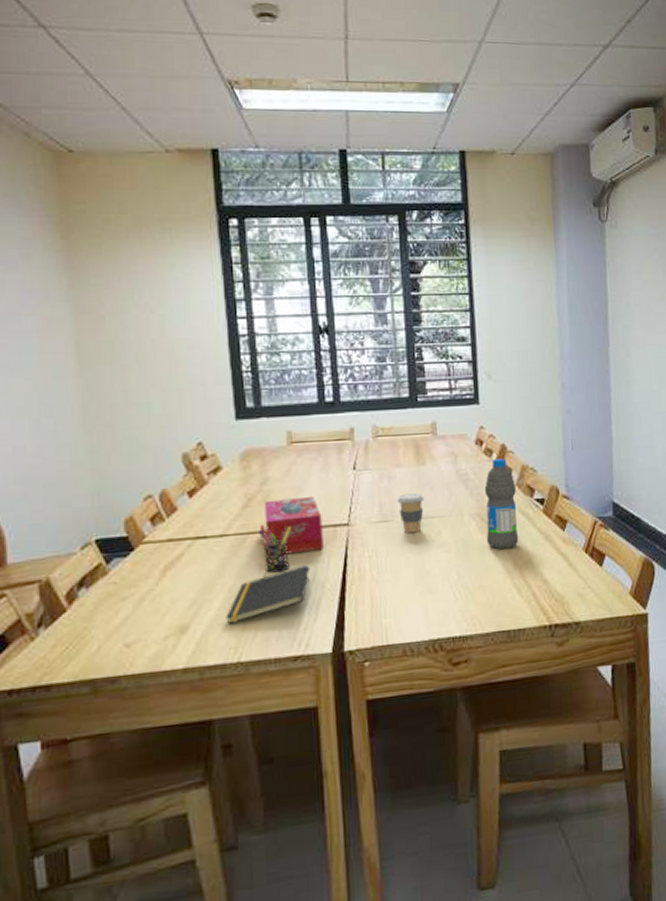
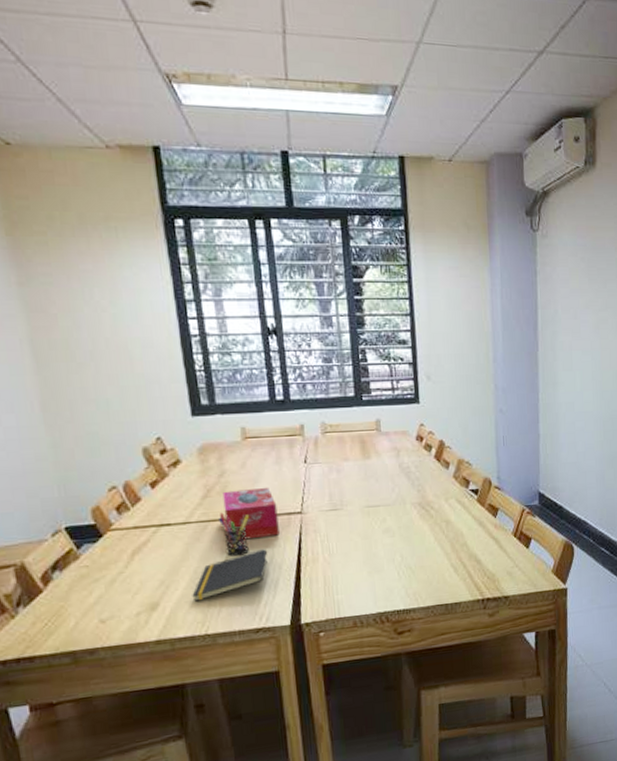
coffee cup: present [396,493,425,534] -> none [345,484,371,521]
water bottle: present [484,458,519,550] -> none [424,452,456,534]

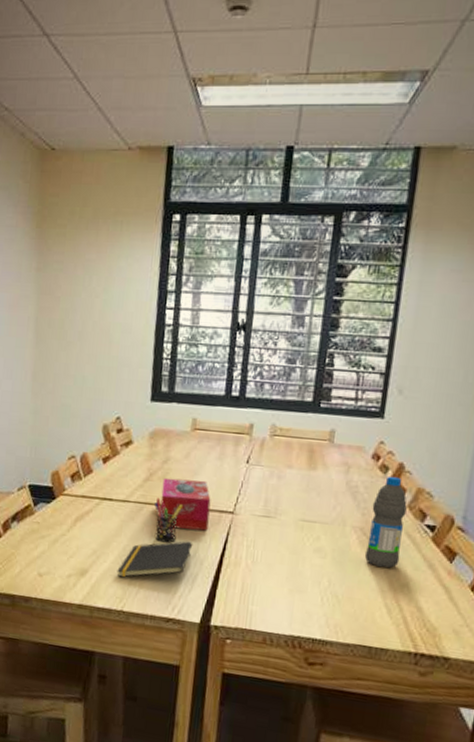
water bottle: none [424,452,456,534] -> present [364,476,407,568]

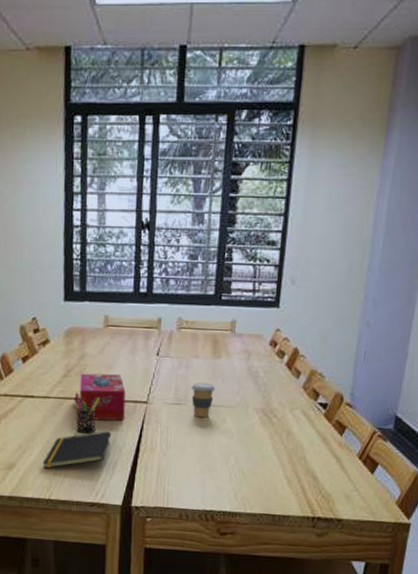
coffee cup: none [282,494,310,534] -> present [191,382,216,418]
water bottle: present [364,476,407,568] -> none [266,360,302,444]

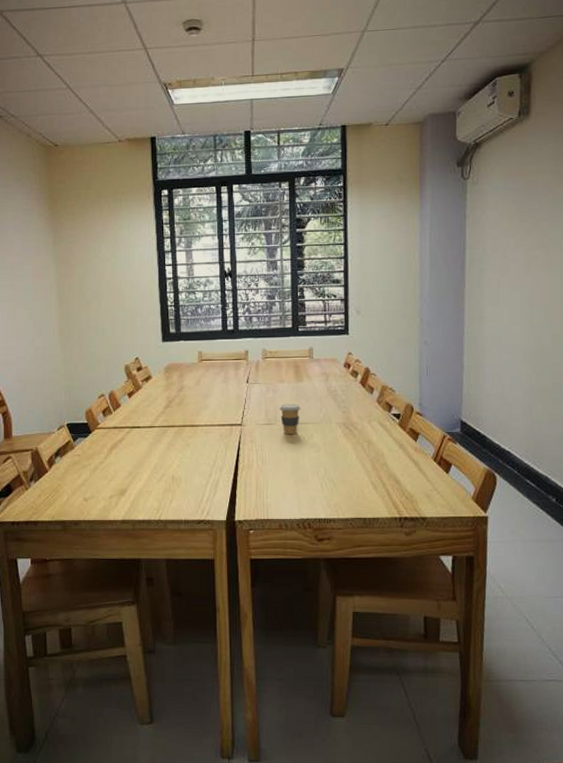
notepad: present [42,431,111,469] -> none [151,453,211,492]
pen holder: present [74,392,100,434] -> none [176,420,199,457]
tissue box: present [79,373,126,421] -> none [180,401,222,444]

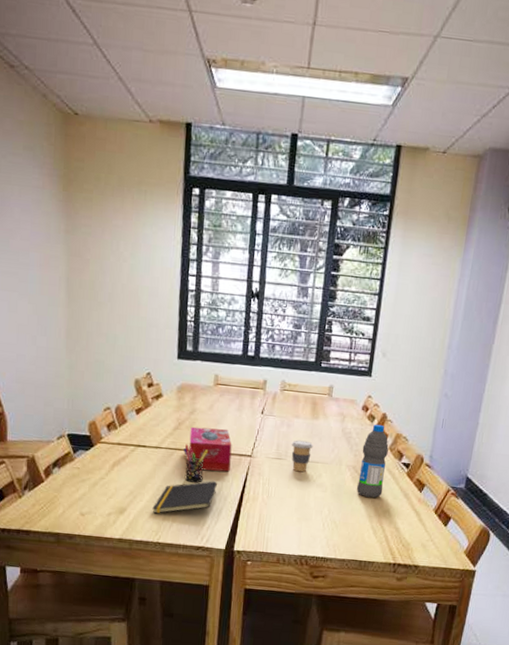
notepad: none [151,453,211,492] -> present [152,481,217,514]
pen holder: none [176,420,199,457] -> present [184,444,208,483]
tissue box: none [180,401,222,444] -> present [188,426,232,472]
water bottle: none [349,379,377,453] -> present [356,424,389,498]

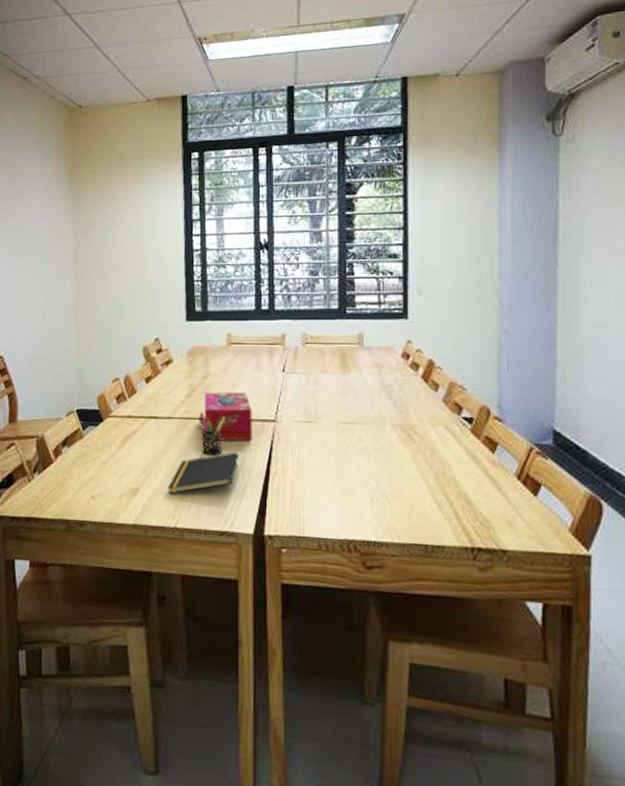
coffee cup: present [291,440,314,473] -> none [320,398,348,437]
water bottle: present [356,424,389,498] -> none [407,373,443,464]

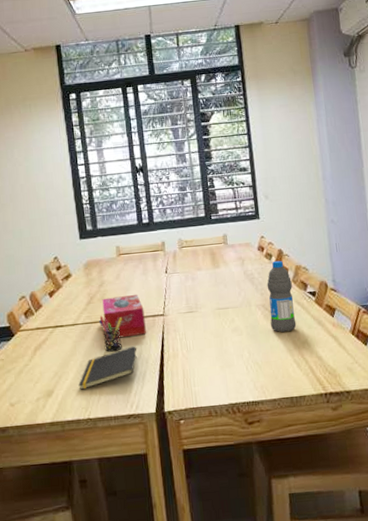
water bottle: none [407,373,443,464] -> present [266,260,297,333]

